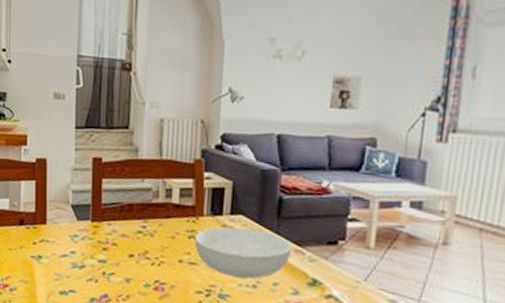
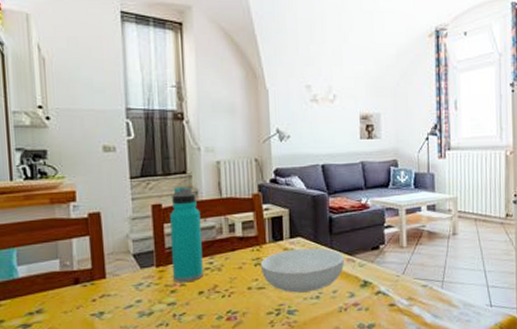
water bottle: none [106,142,138,243] -> present [170,186,203,283]

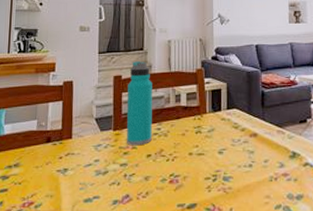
serving bowl: present [260,248,345,293] -> none [200,119,276,160]

